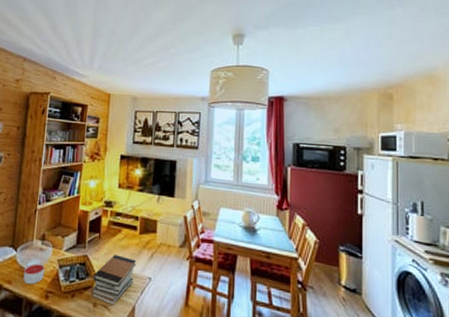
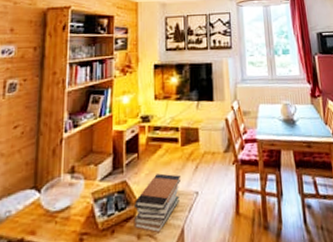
candle: present [23,263,45,284] -> none [50,202,77,230]

